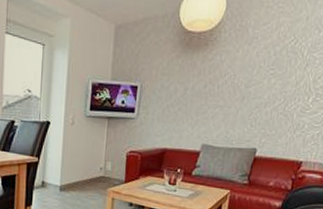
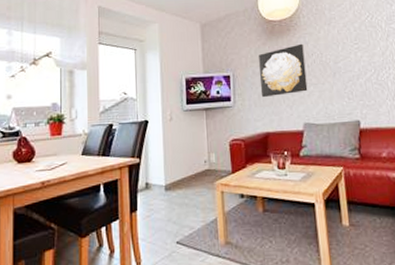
wall art: none [165,61,218,114] -> present [259,43,308,98]

